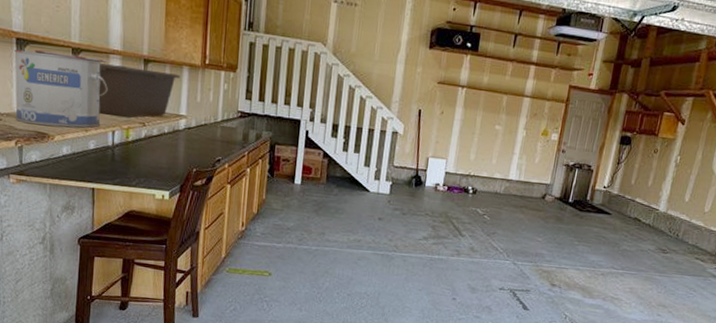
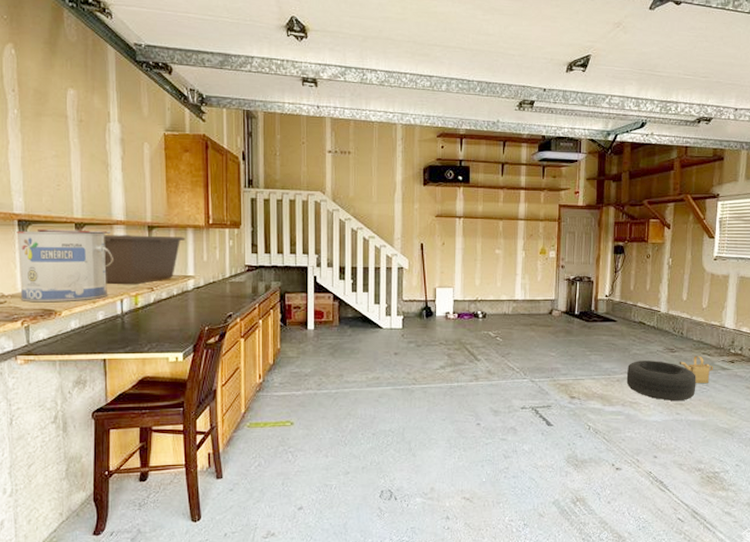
car tire: none [611,257,685,303] -> present [626,360,696,401]
watering can: none [669,260,705,289] -> present [679,356,714,384]

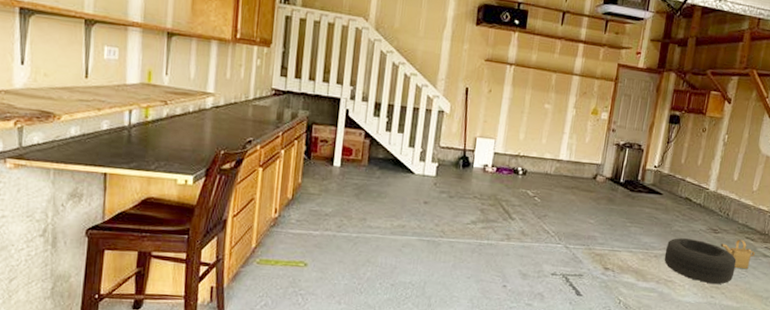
paint can: present [16,229,113,303] -> none [16,19,126,107]
storage bin: present [104,235,185,285] -> none [114,36,208,95]

